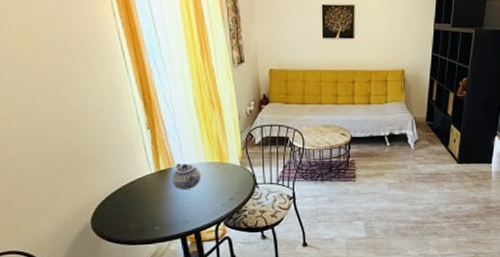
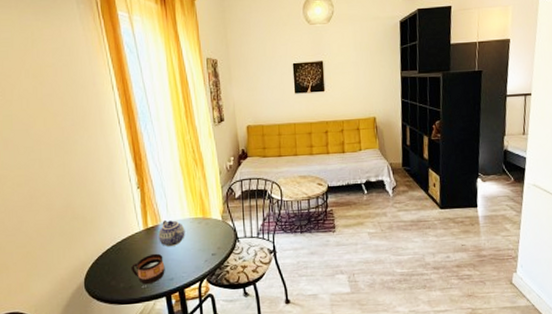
cup: none [143,196,180,227] -> present [131,253,165,285]

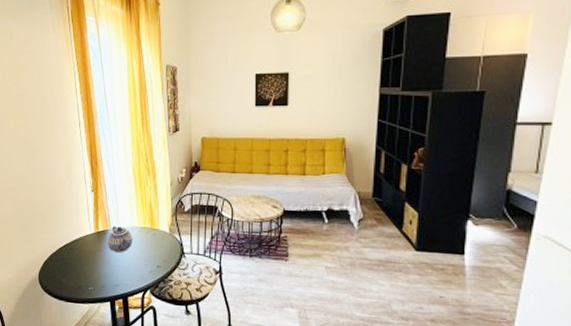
cup: present [131,253,165,285] -> none [81,257,111,287]

